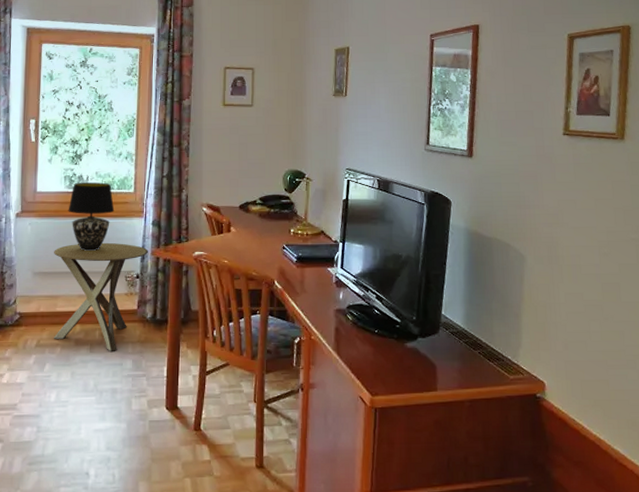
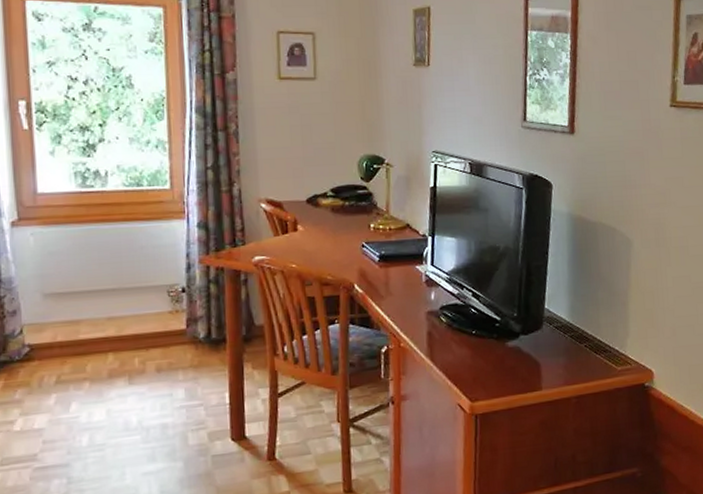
side table: present [53,242,149,351] -> none [69,251,196,381]
table lamp: present [68,182,115,251] -> none [83,178,147,264]

